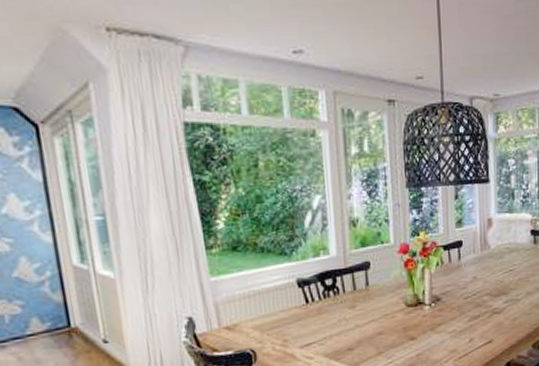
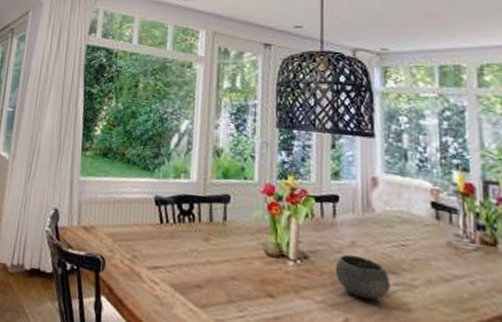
bowl: none [461,287,502,320] -> present [335,254,390,301]

